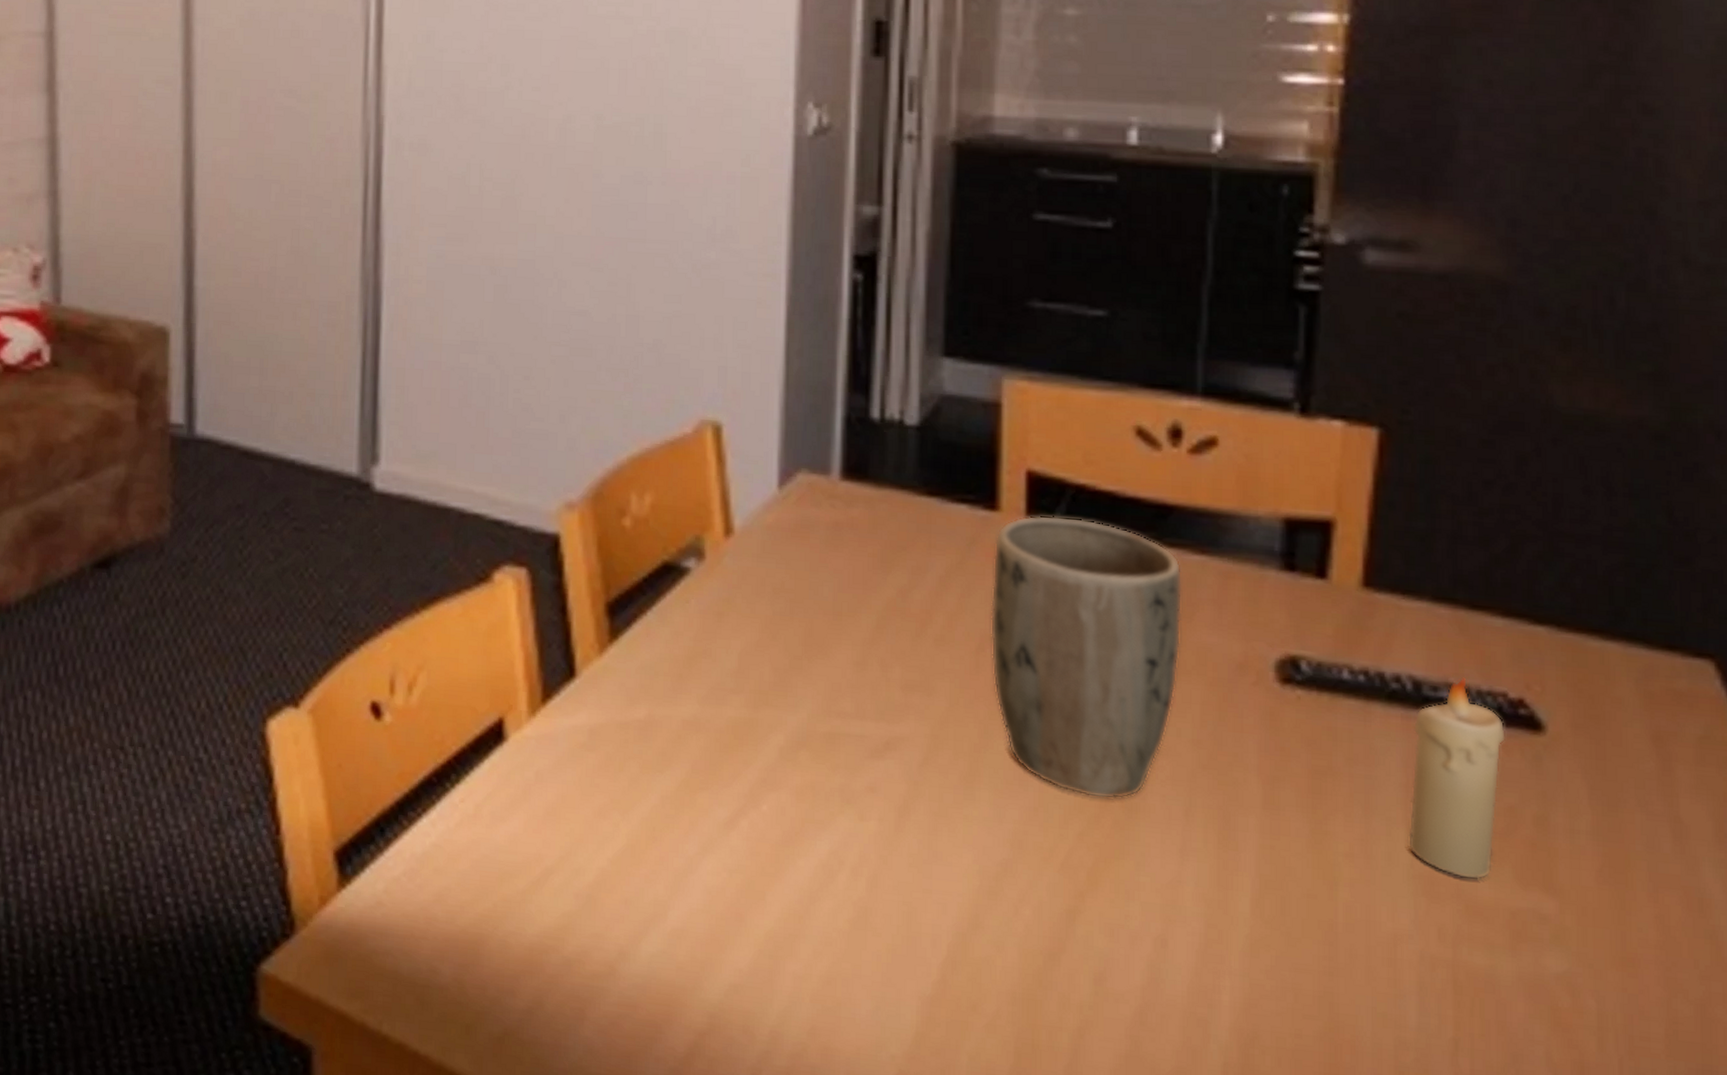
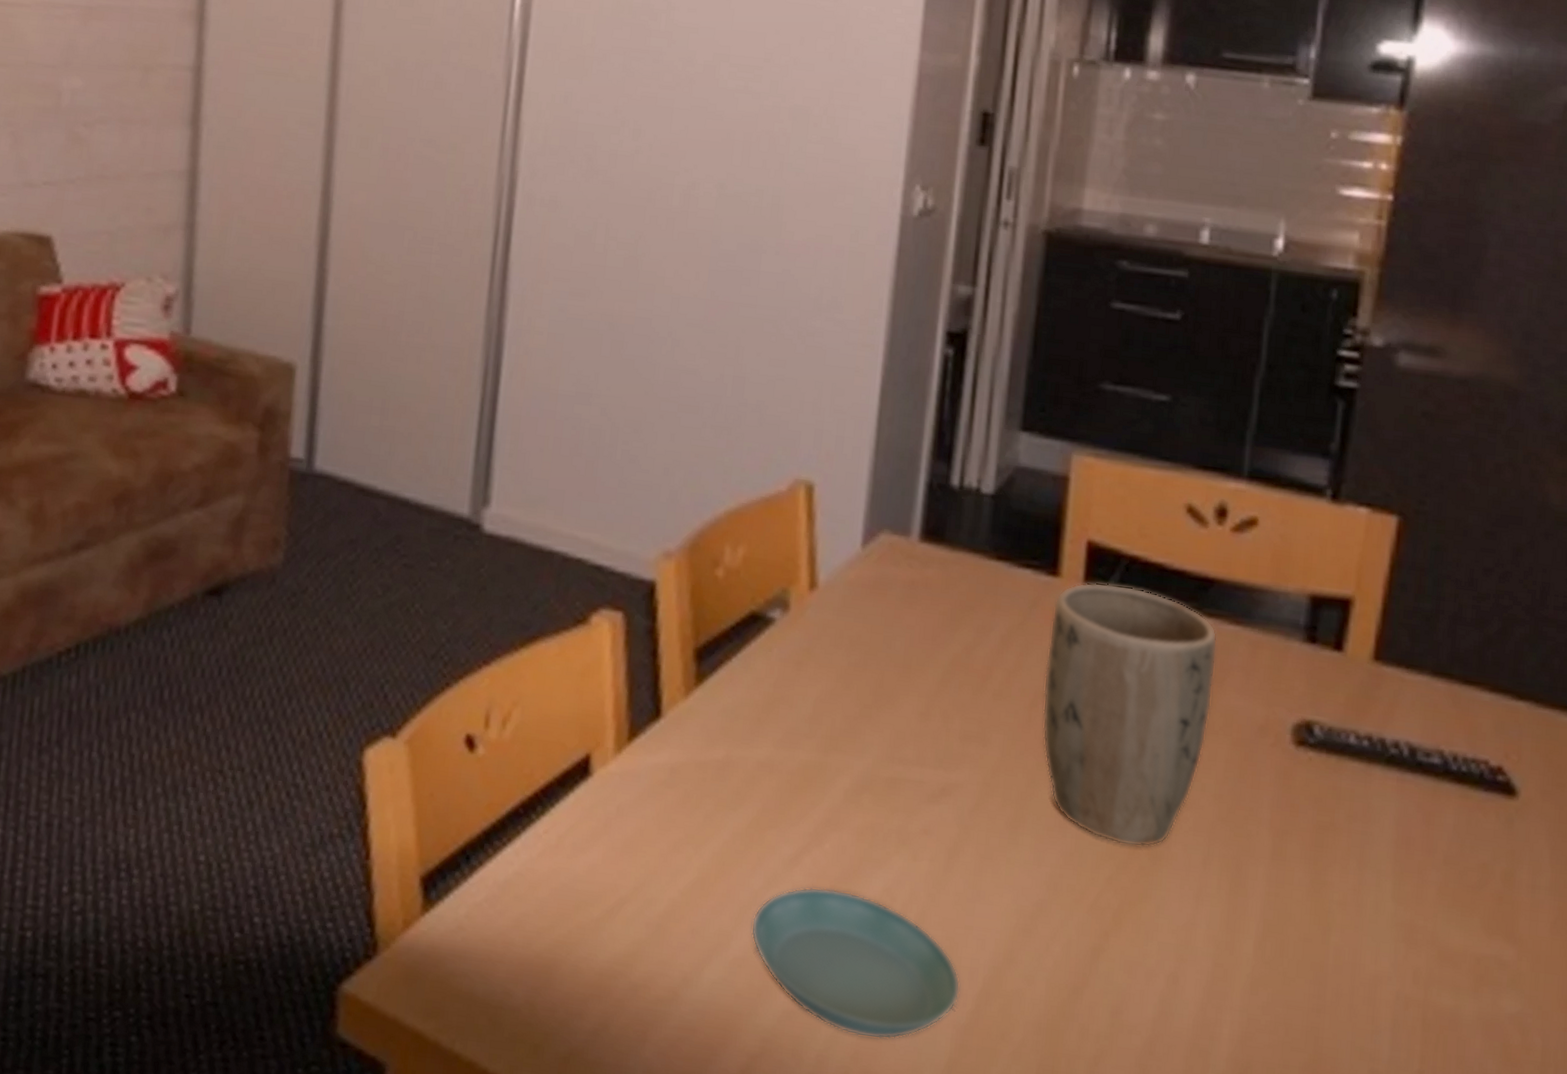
saucer: none [688,851,923,1014] -> present [750,886,961,1040]
candle: present [1407,677,1507,880] -> none [1393,745,1485,929]

